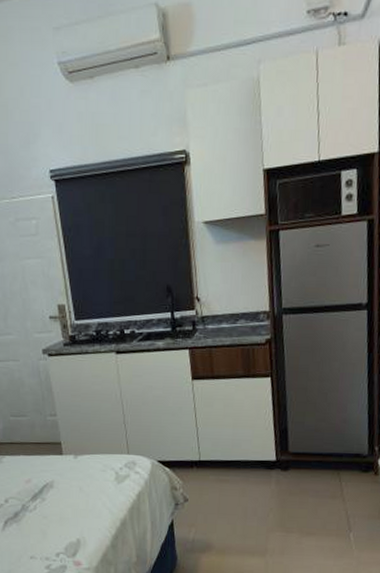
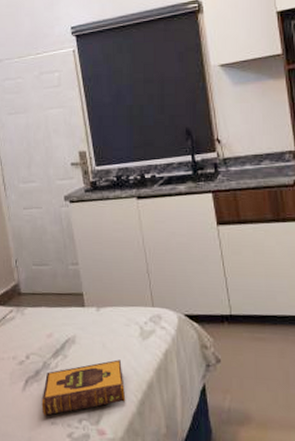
hardback book: none [21,501,101,552] -> present [41,359,126,417]

